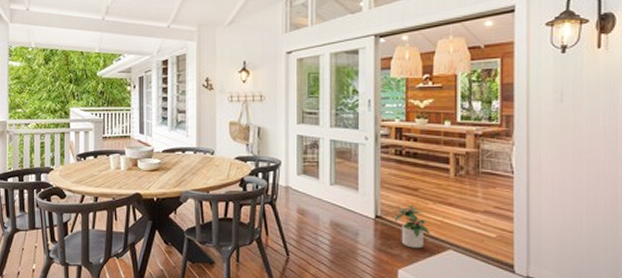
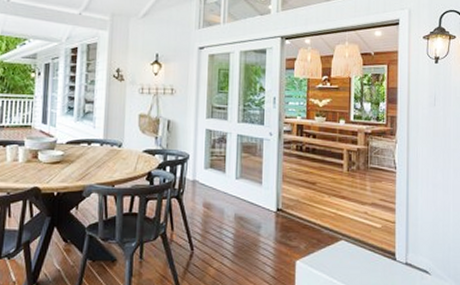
potted plant: present [394,205,431,249] -> none [293,199,326,240]

